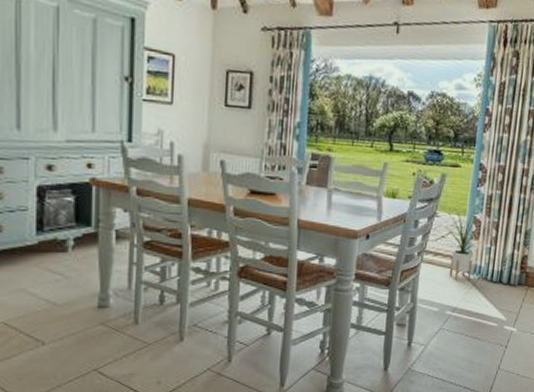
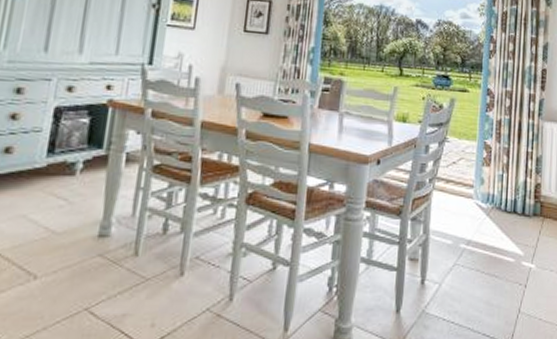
house plant: present [446,210,482,281] -> none [457,136,493,211]

